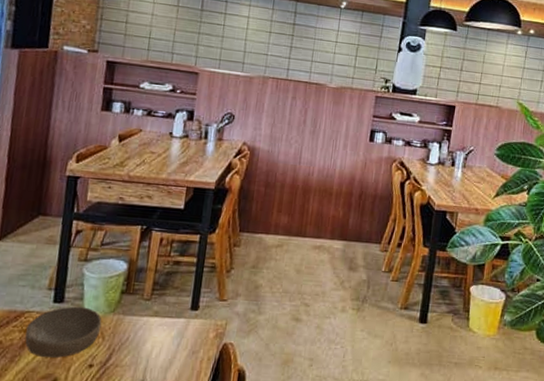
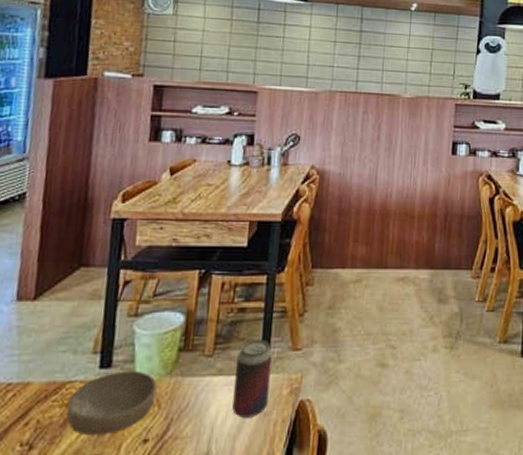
beverage can: none [165,289,202,354] -> present [232,339,273,418]

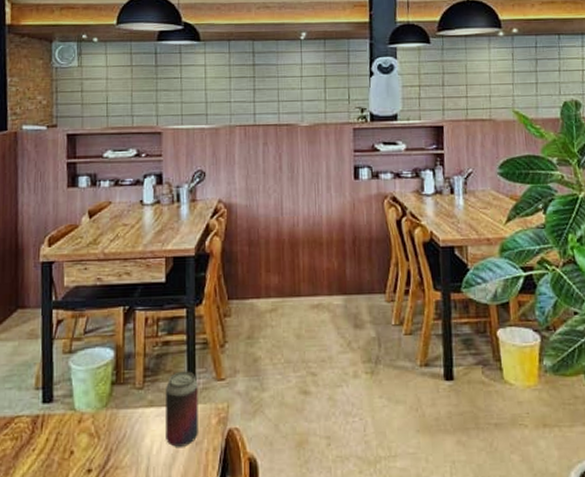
bowl: present [67,370,157,435] -> none [18,404,95,466]

